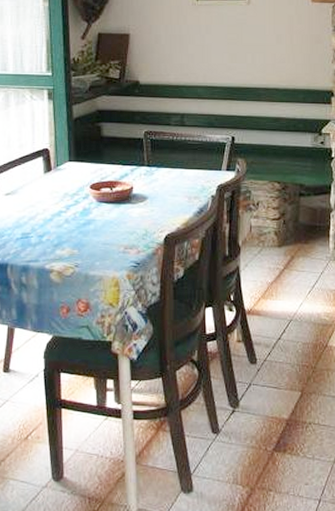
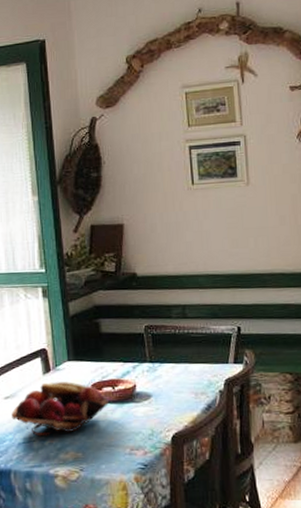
fruit basket: none [11,181,107,233] -> present [11,382,110,436]

